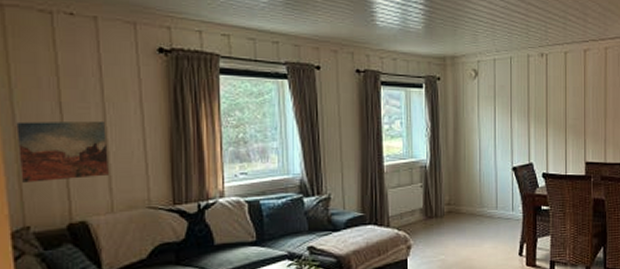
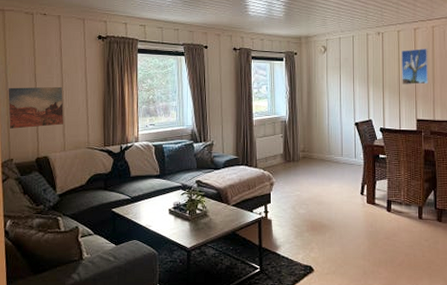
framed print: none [569,75,600,120] -> present [402,49,429,85]

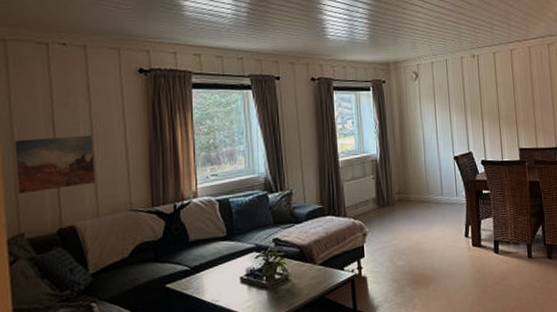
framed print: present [402,49,429,85] -> none [499,71,529,111]

